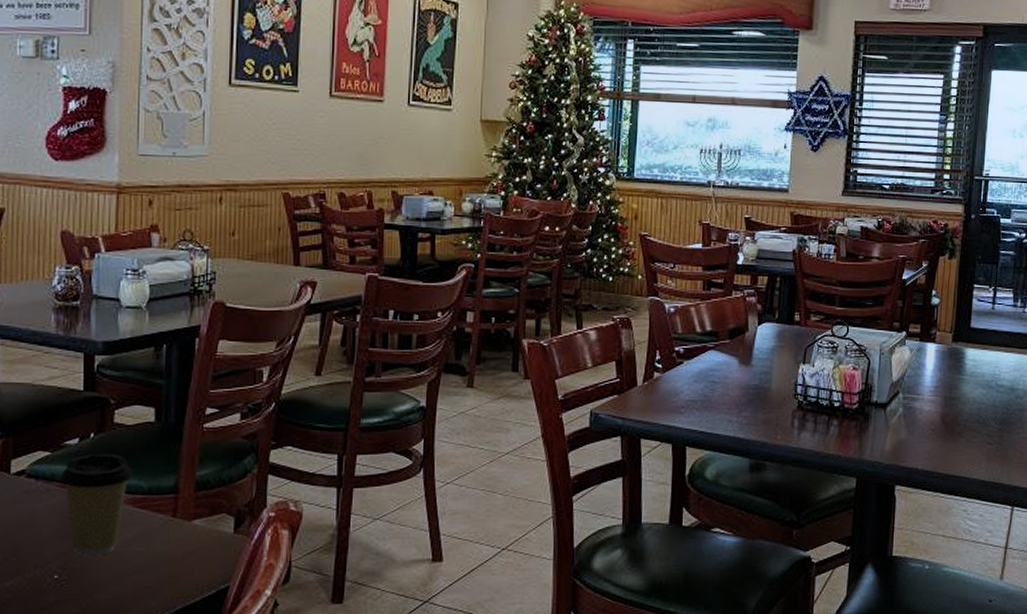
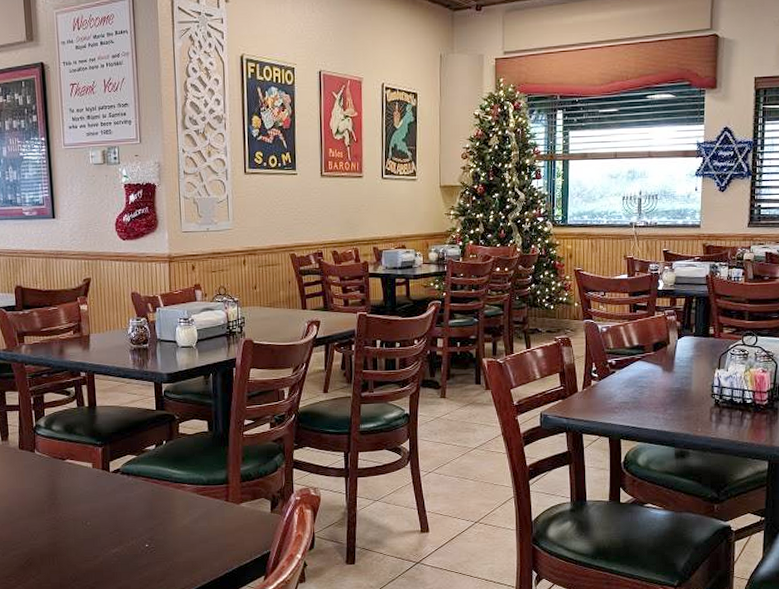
coffee cup: present [59,454,133,556] -> none [144,456,196,531]

